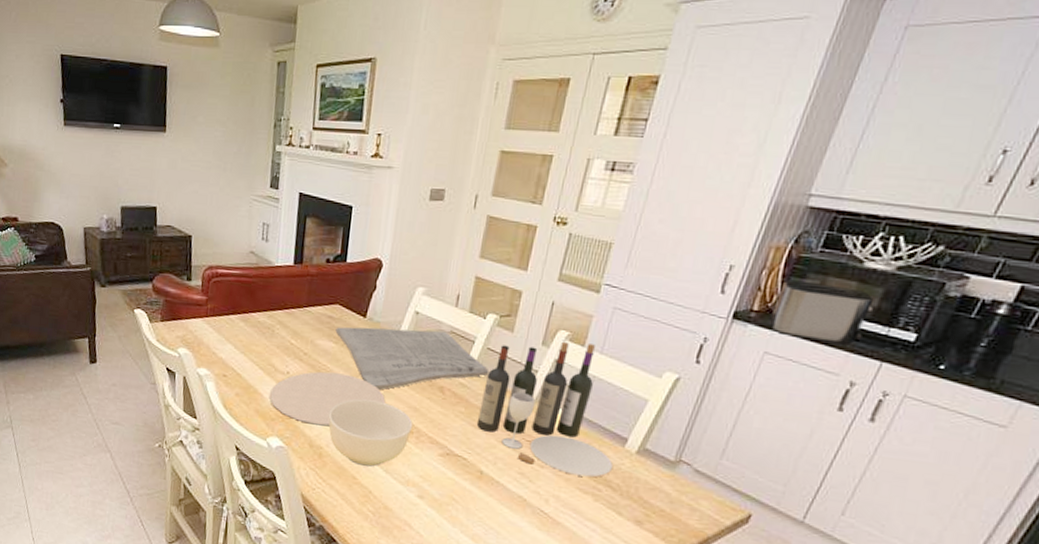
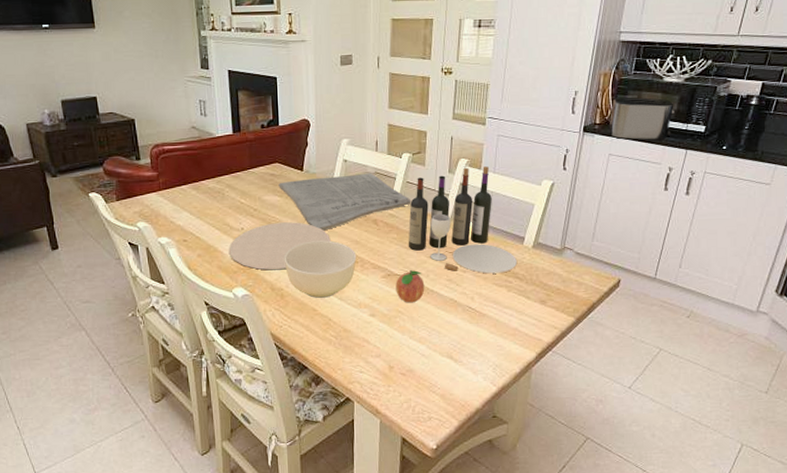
fruit: none [453,452,490,492] -> present [395,269,425,303]

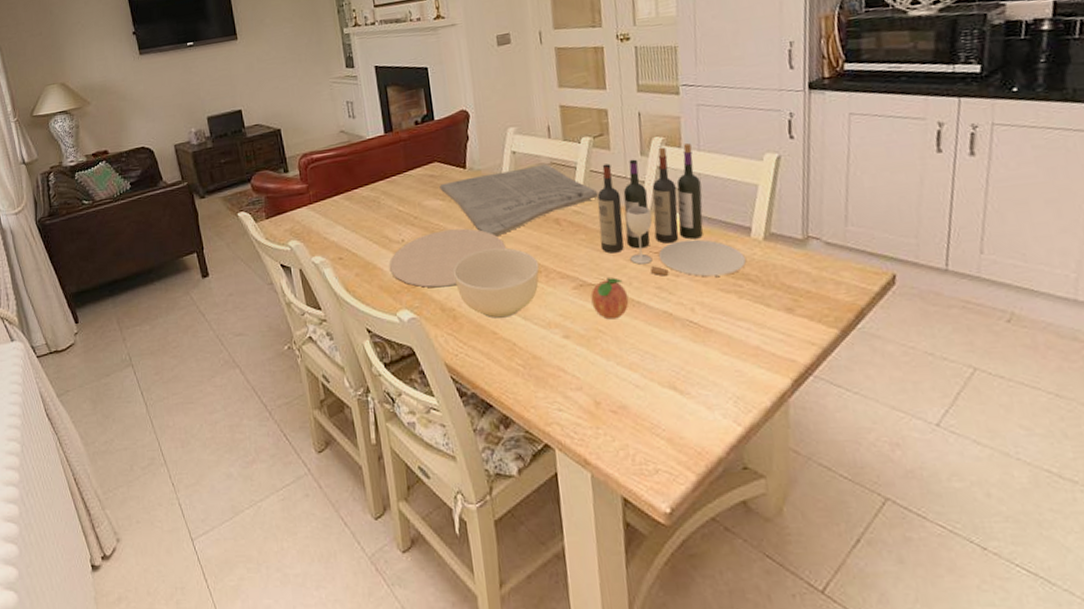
toaster: present [607,97,674,142] -> none [842,37,933,95]

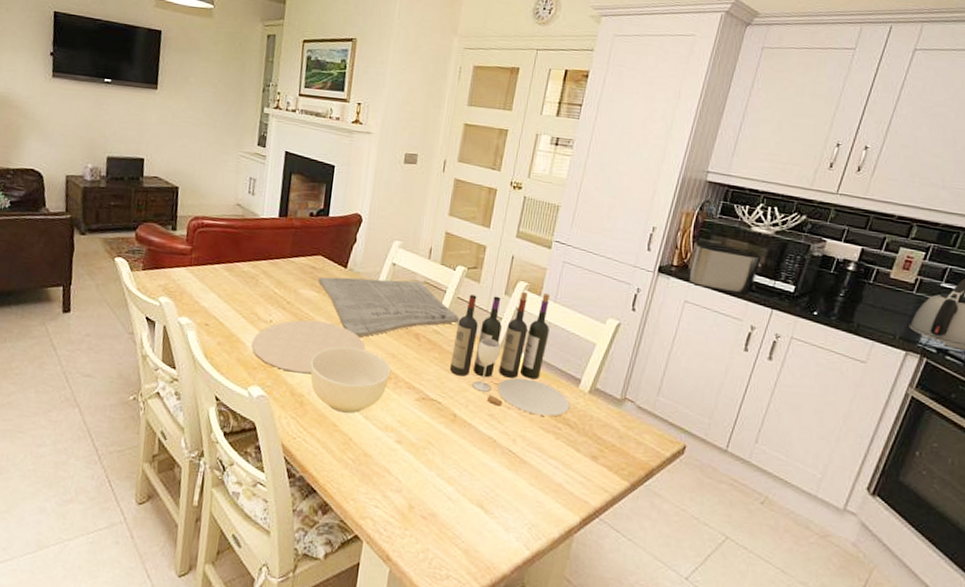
fruit: present [590,276,629,320] -> none [429,396,463,435]
toaster: none [842,37,933,95] -> present [685,240,762,297]

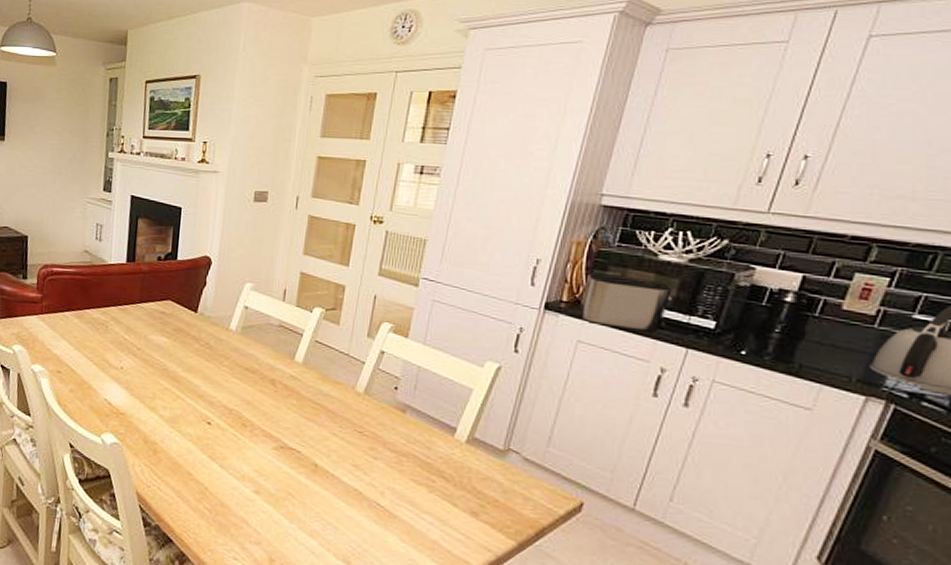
placemat: present [251,320,365,374] -> none [103,366,219,421]
bowl: present [310,346,391,414] -> none [162,393,247,462]
newspaper: present [318,277,460,337] -> none [168,322,319,384]
wine bottle: present [449,291,569,417] -> none [308,333,444,469]

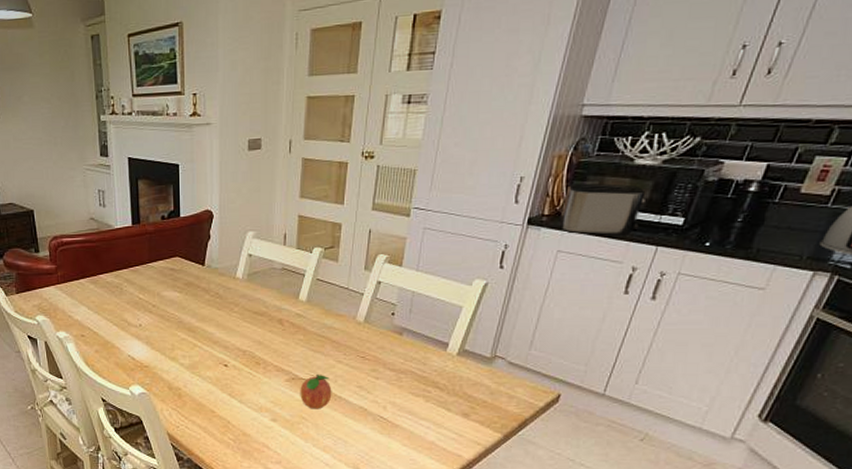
fruit: none [288,444,324,486] -> present [300,373,332,409]

